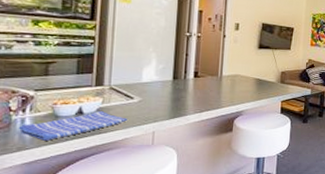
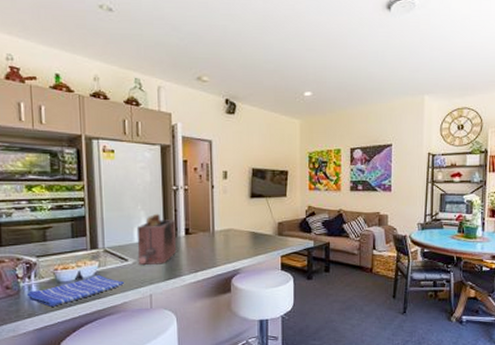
toaster: none [143,56,186,104] -> present [136,213,177,265]

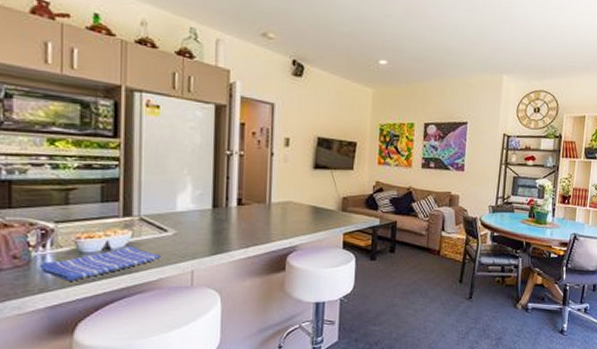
toaster: present [136,213,177,265] -> none [179,179,228,237]

